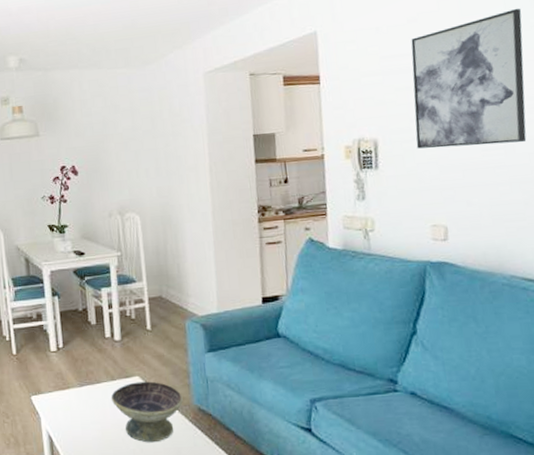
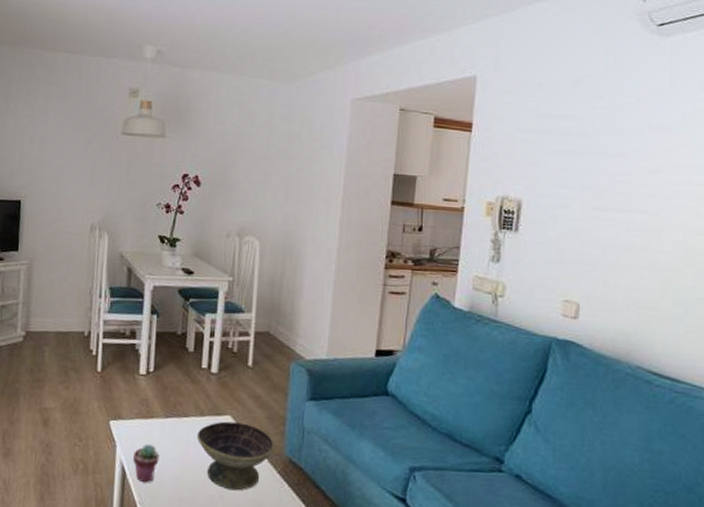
potted succulent: none [57,412,81,447] -> present [133,443,160,483]
wall art: present [411,8,527,149] -> none [561,87,688,229]

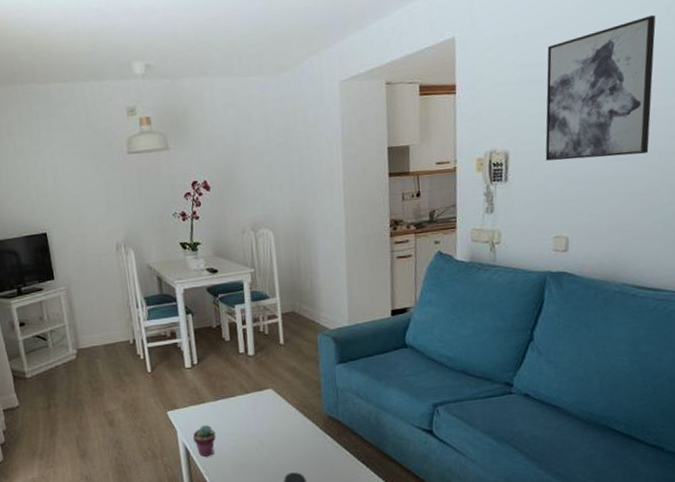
decorative bowl: present [196,421,275,491] -> none [245,393,314,450]
wall art: none [561,87,688,229] -> present [545,14,656,161]

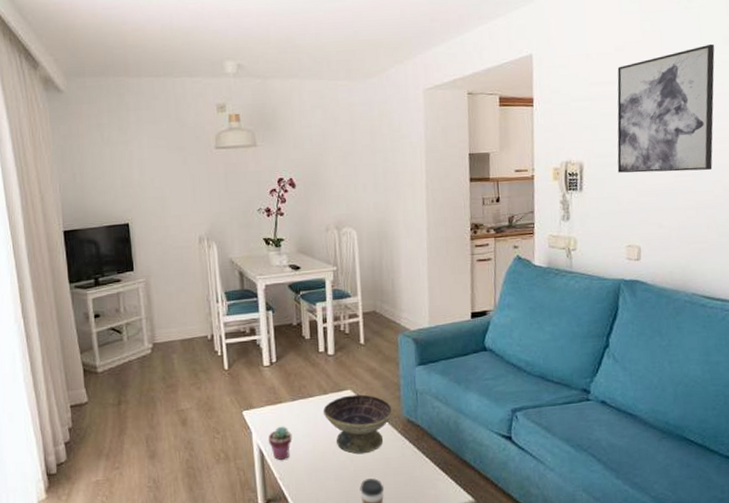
decorative bowl: none [245,393,314,450] -> present [323,394,393,454]

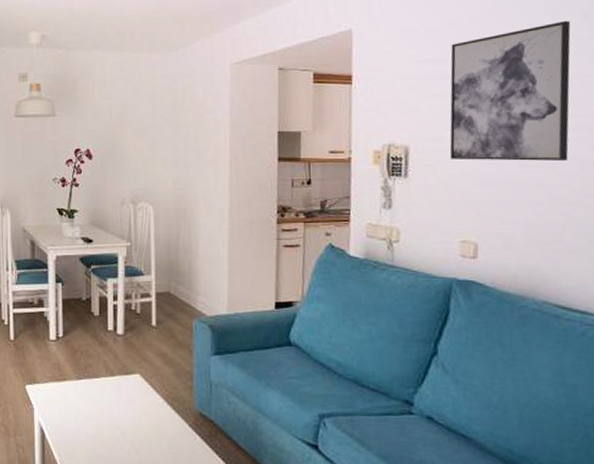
potted succulent: present [269,426,292,461] -> none [51,405,75,442]
decorative bowl: present [323,394,393,454] -> none [108,379,184,446]

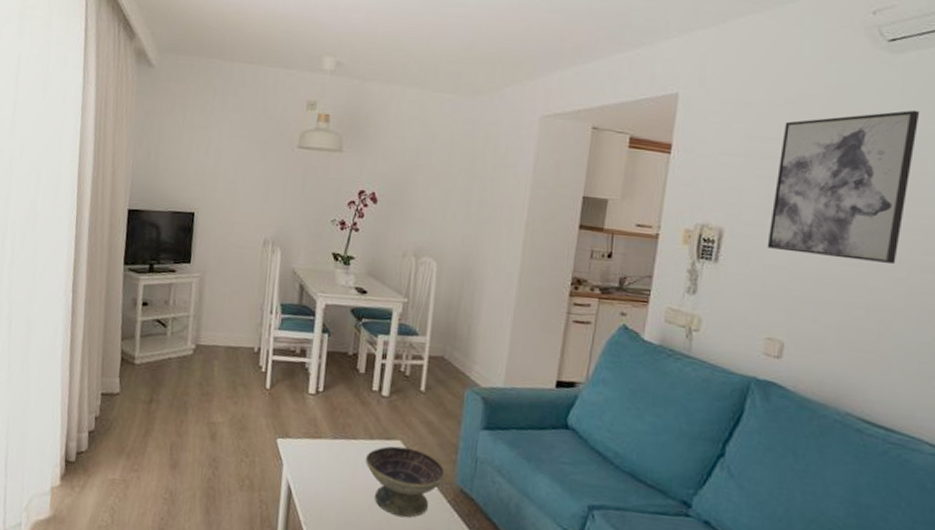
decorative bowl: none [108,379,184,446] -> present [365,445,445,518]

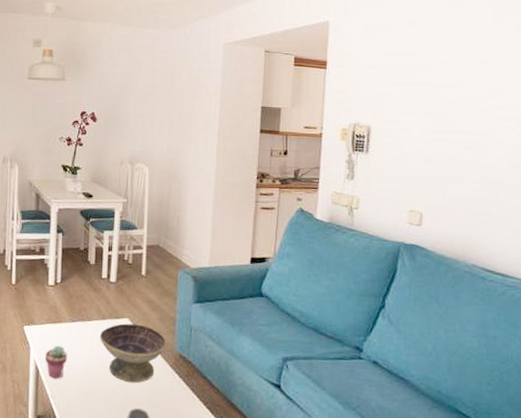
potted succulent: none [299,464,327,504] -> present [45,345,68,379]
wall art: present [767,110,920,265] -> none [404,26,508,147]

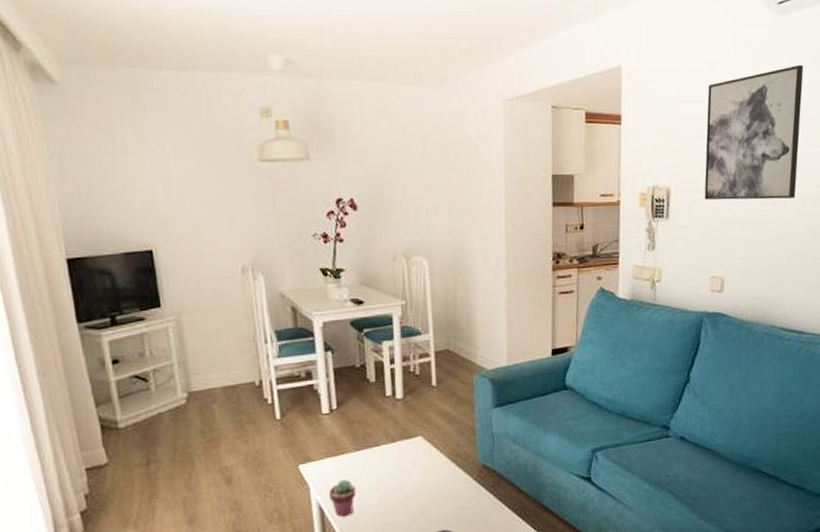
decorative bowl: present [99,323,166,383] -> none [390,440,468,505]
wall art: none [404,26,508,147] -> present [704,64,804,200]

